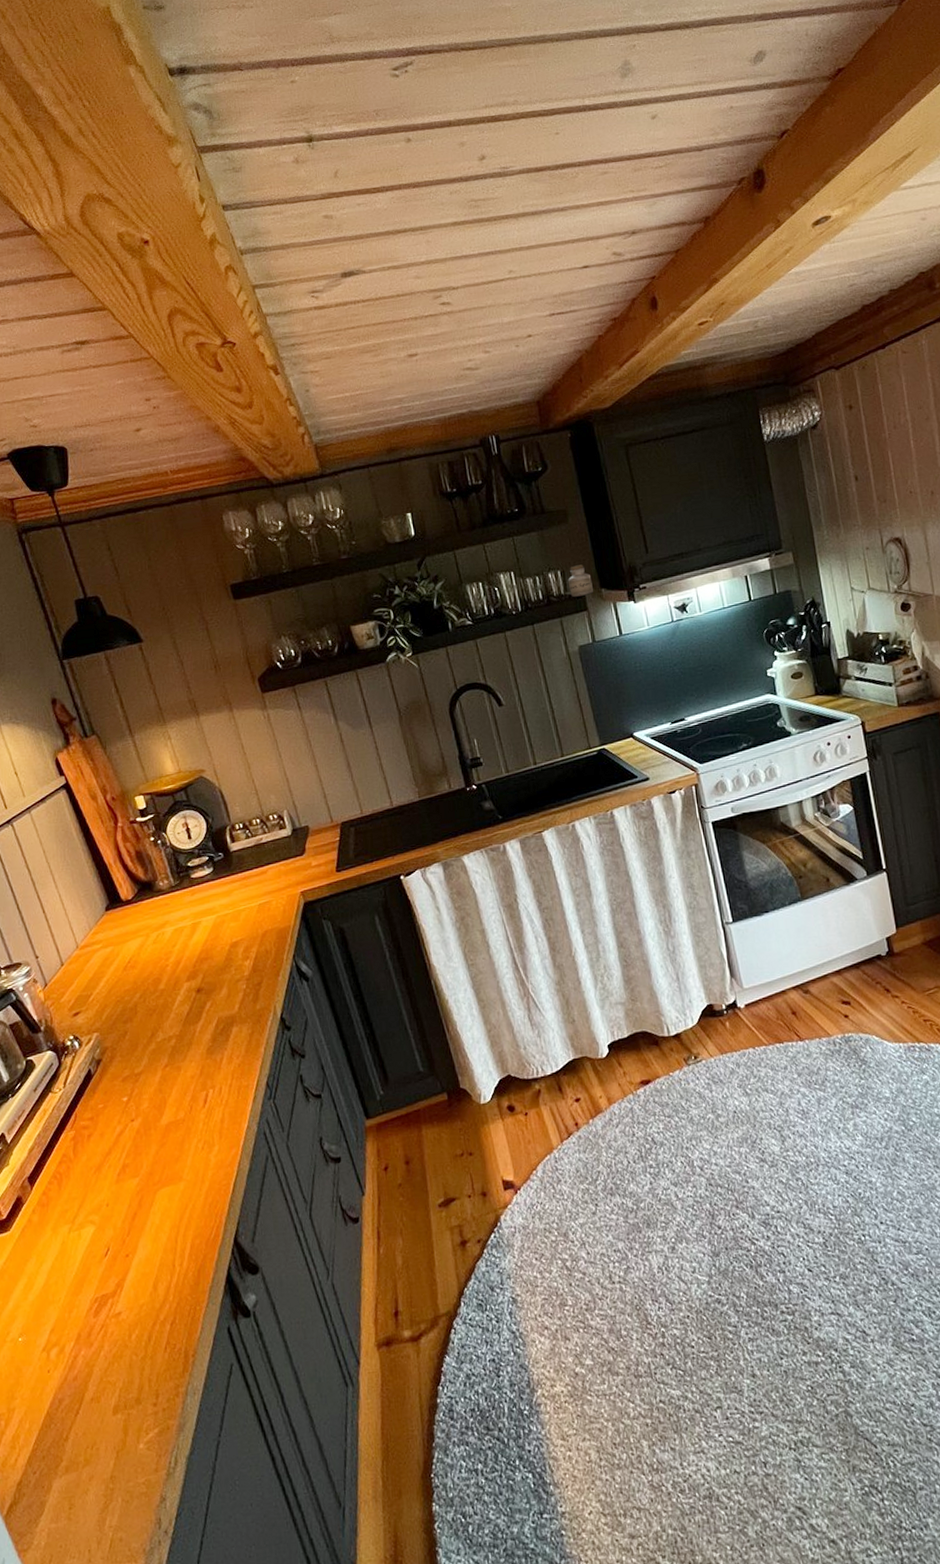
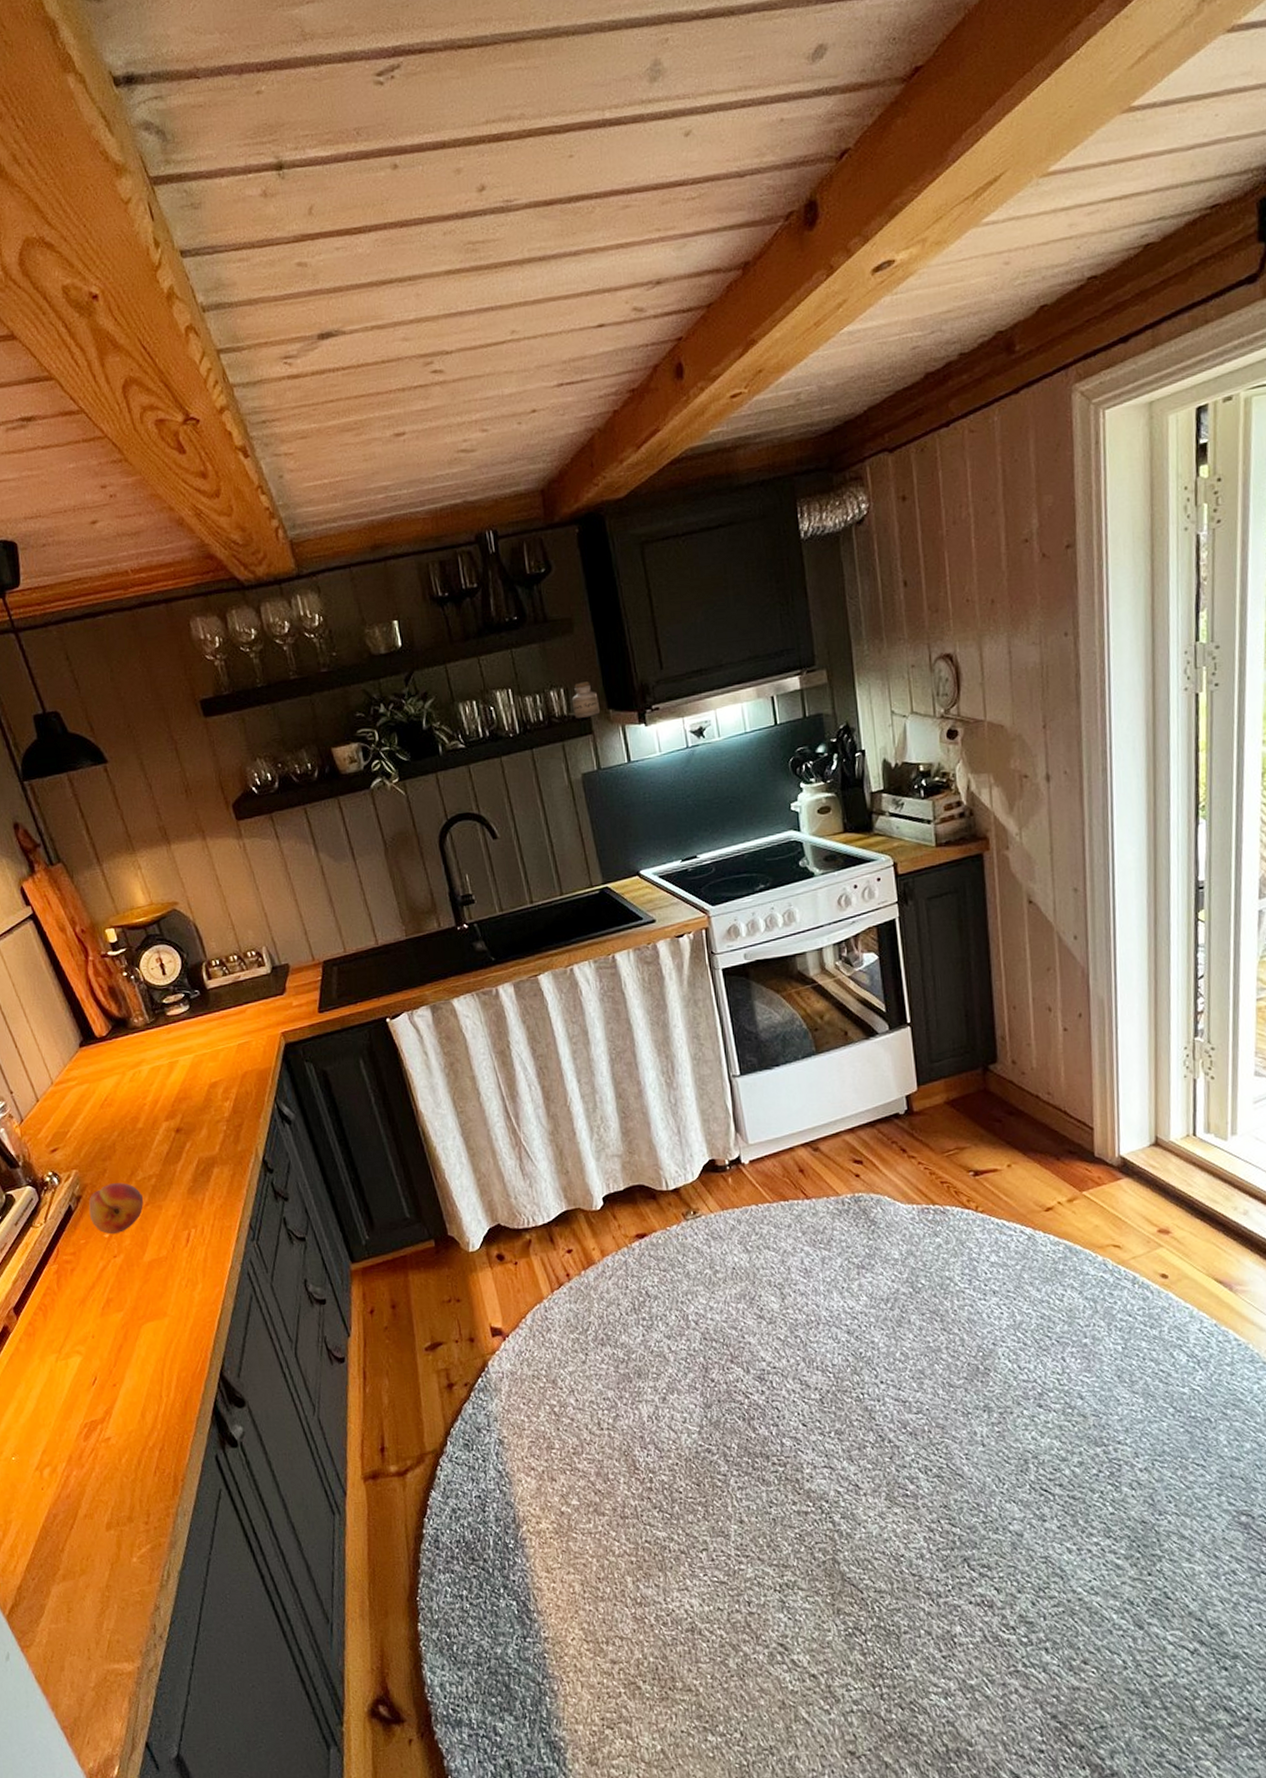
fruit: none [108,1044,163,1098] -> present [88,1183,144,1235]

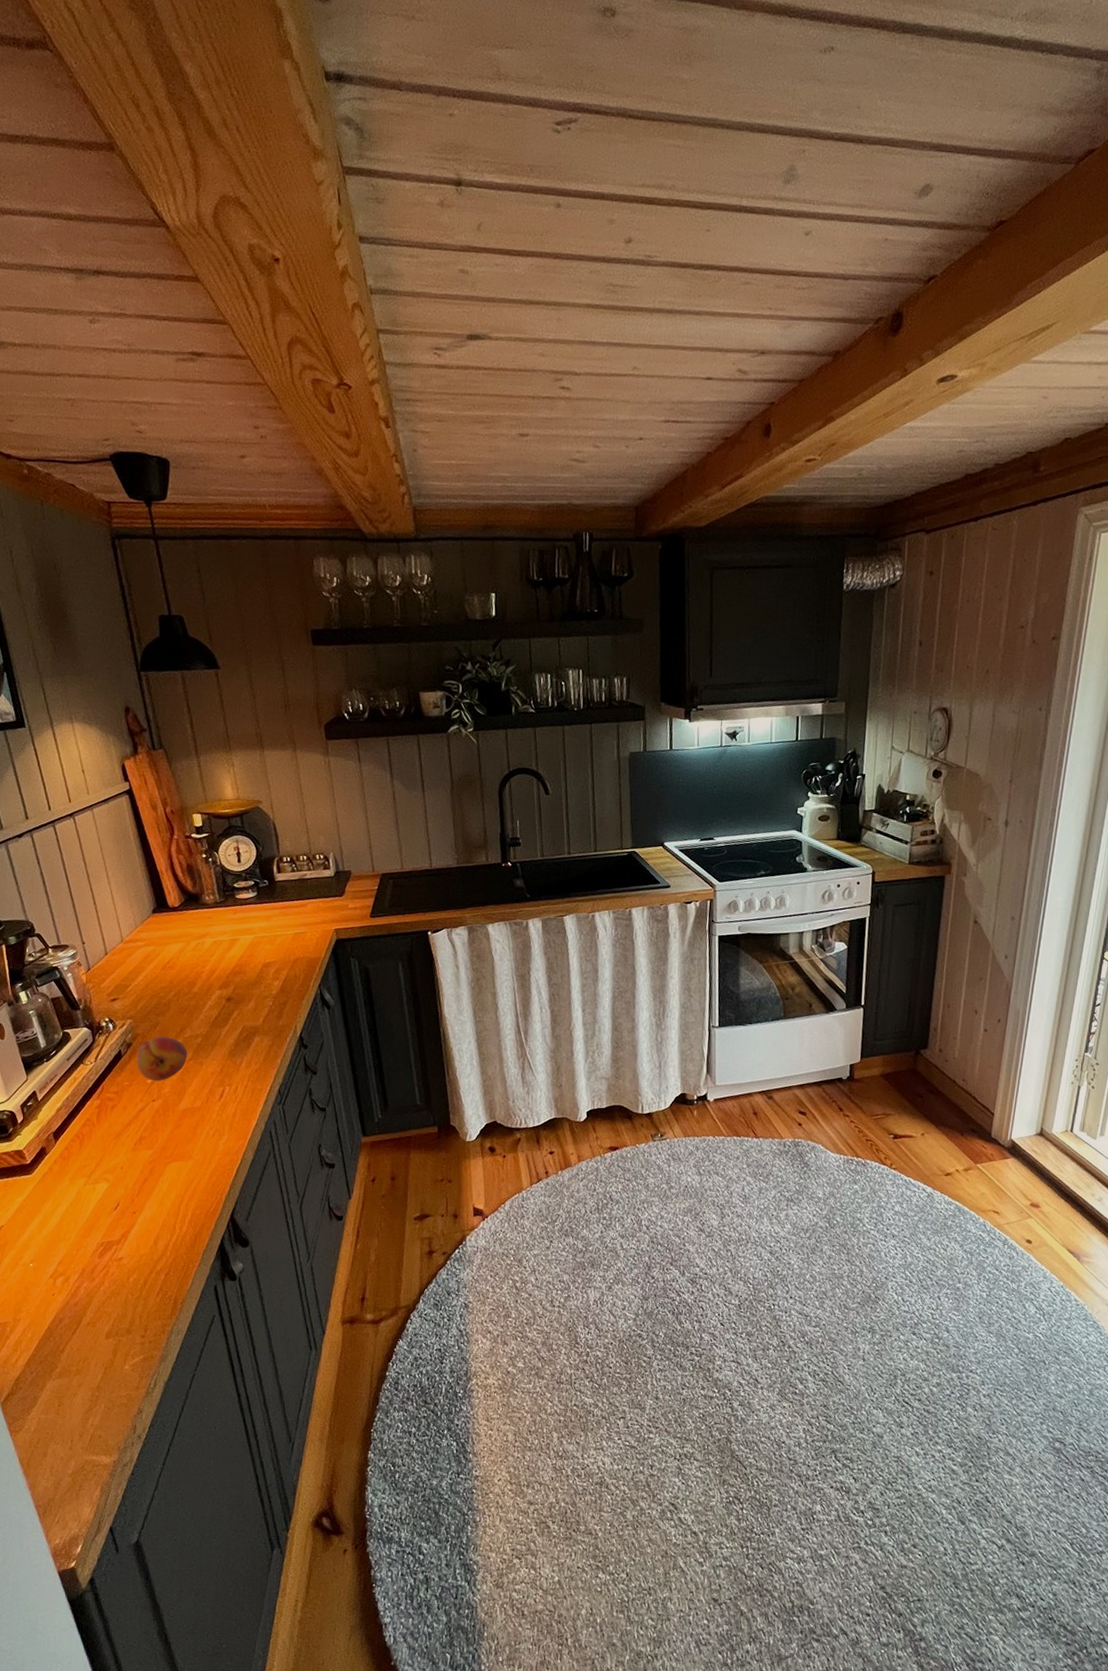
jar: present [571,681,600,720] -> none [631,675,654,707]

